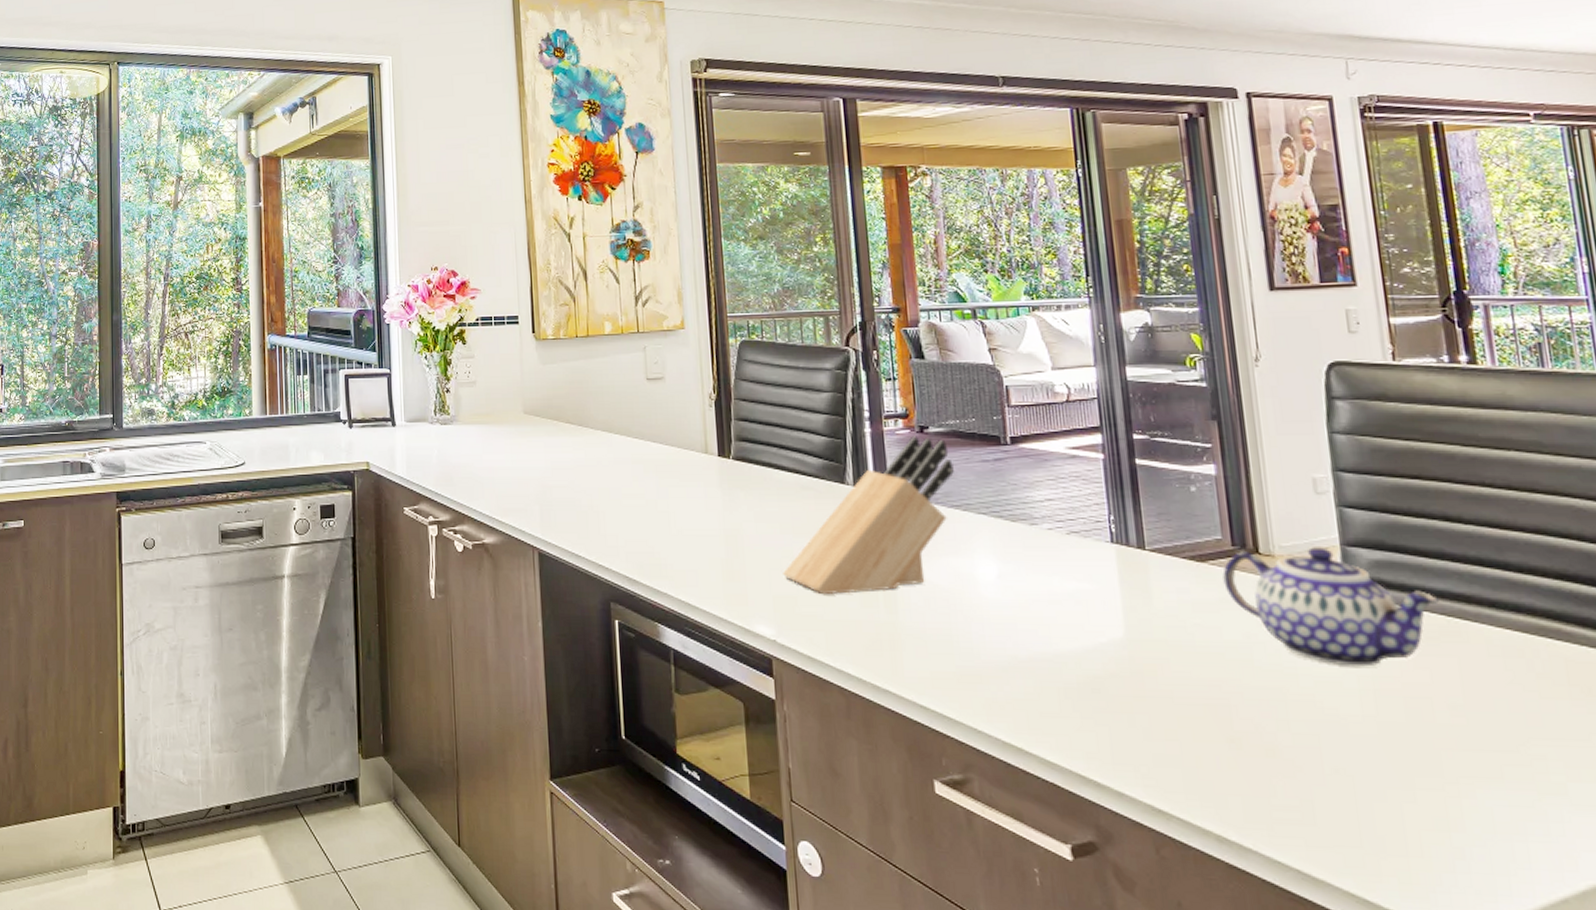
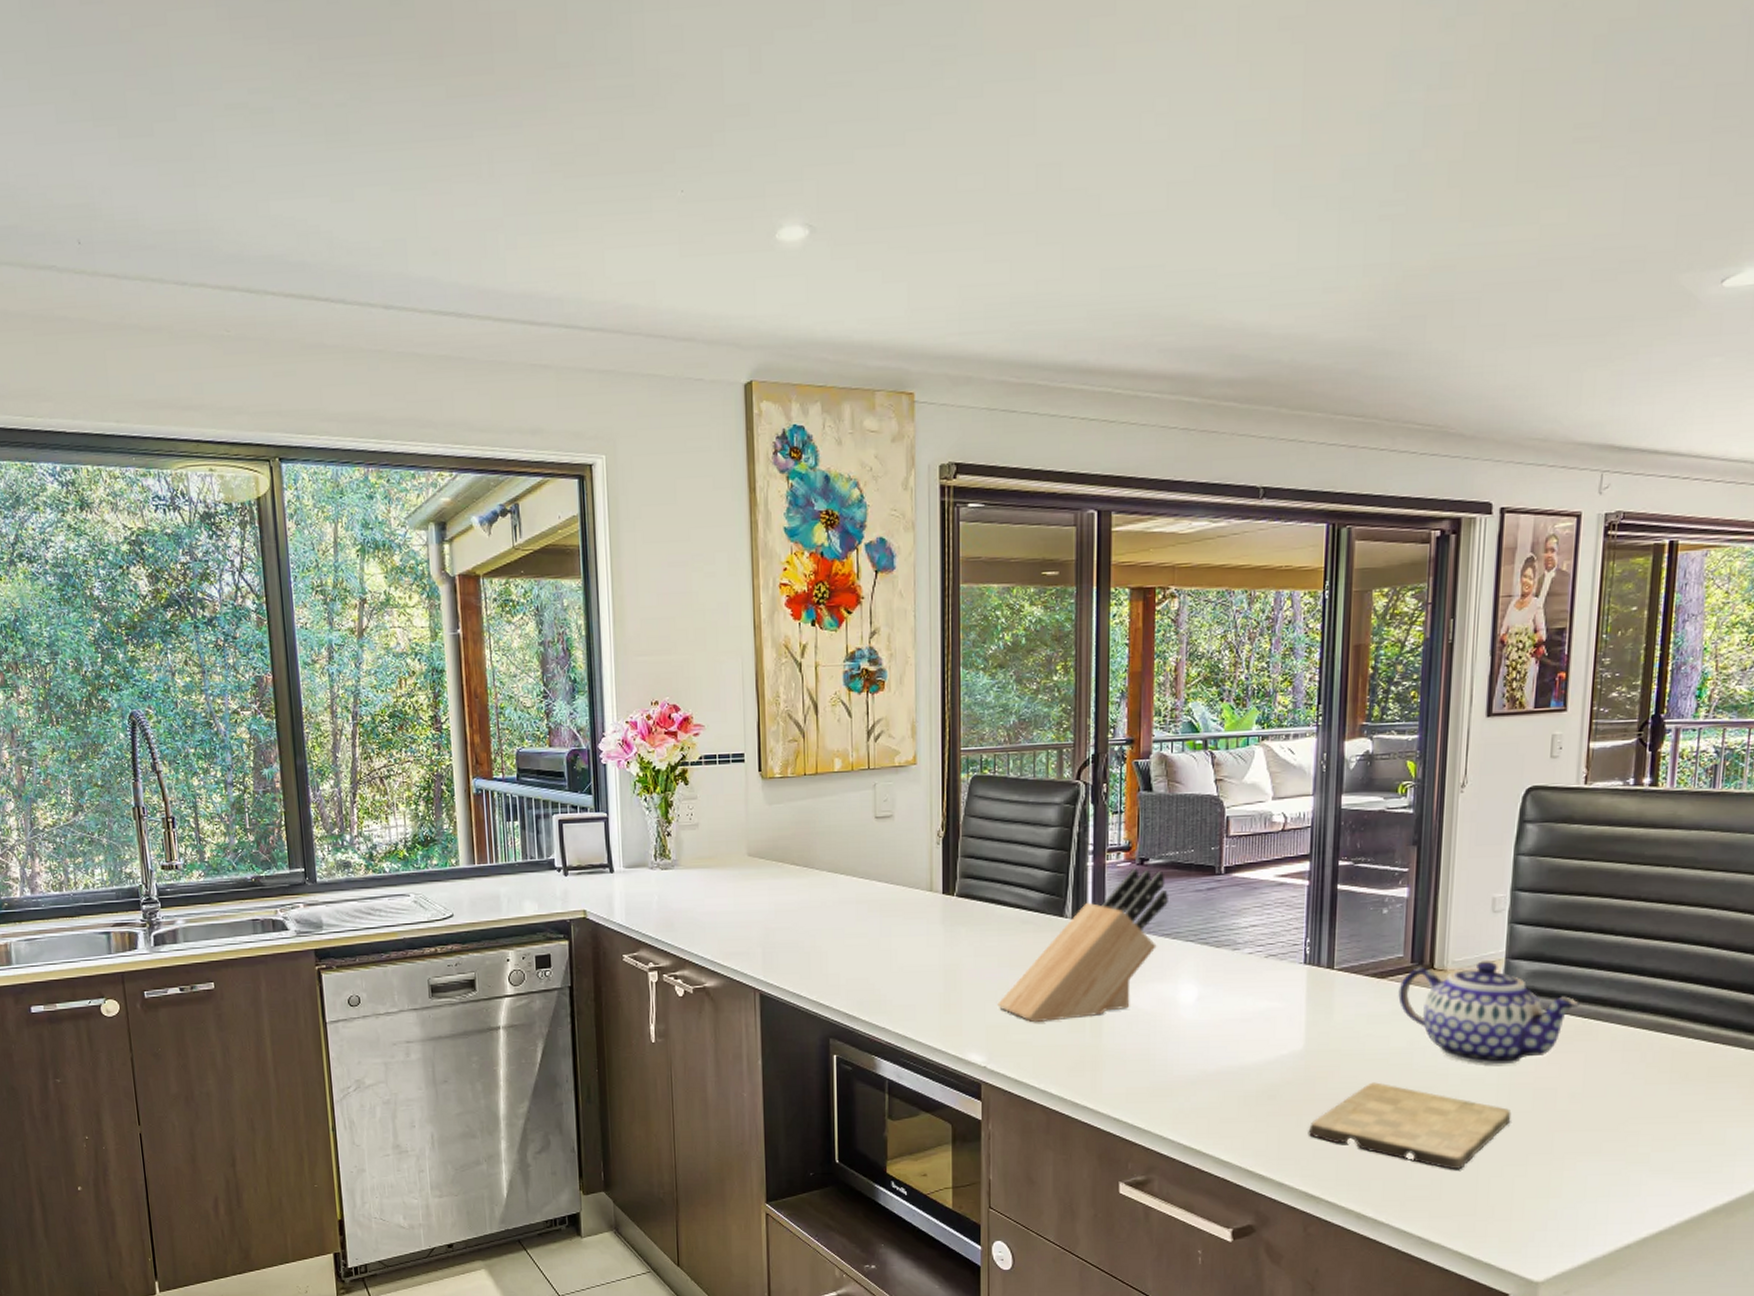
cutting board: none [1143,679,1384,789] -> present [1308,1082,1512,1169]

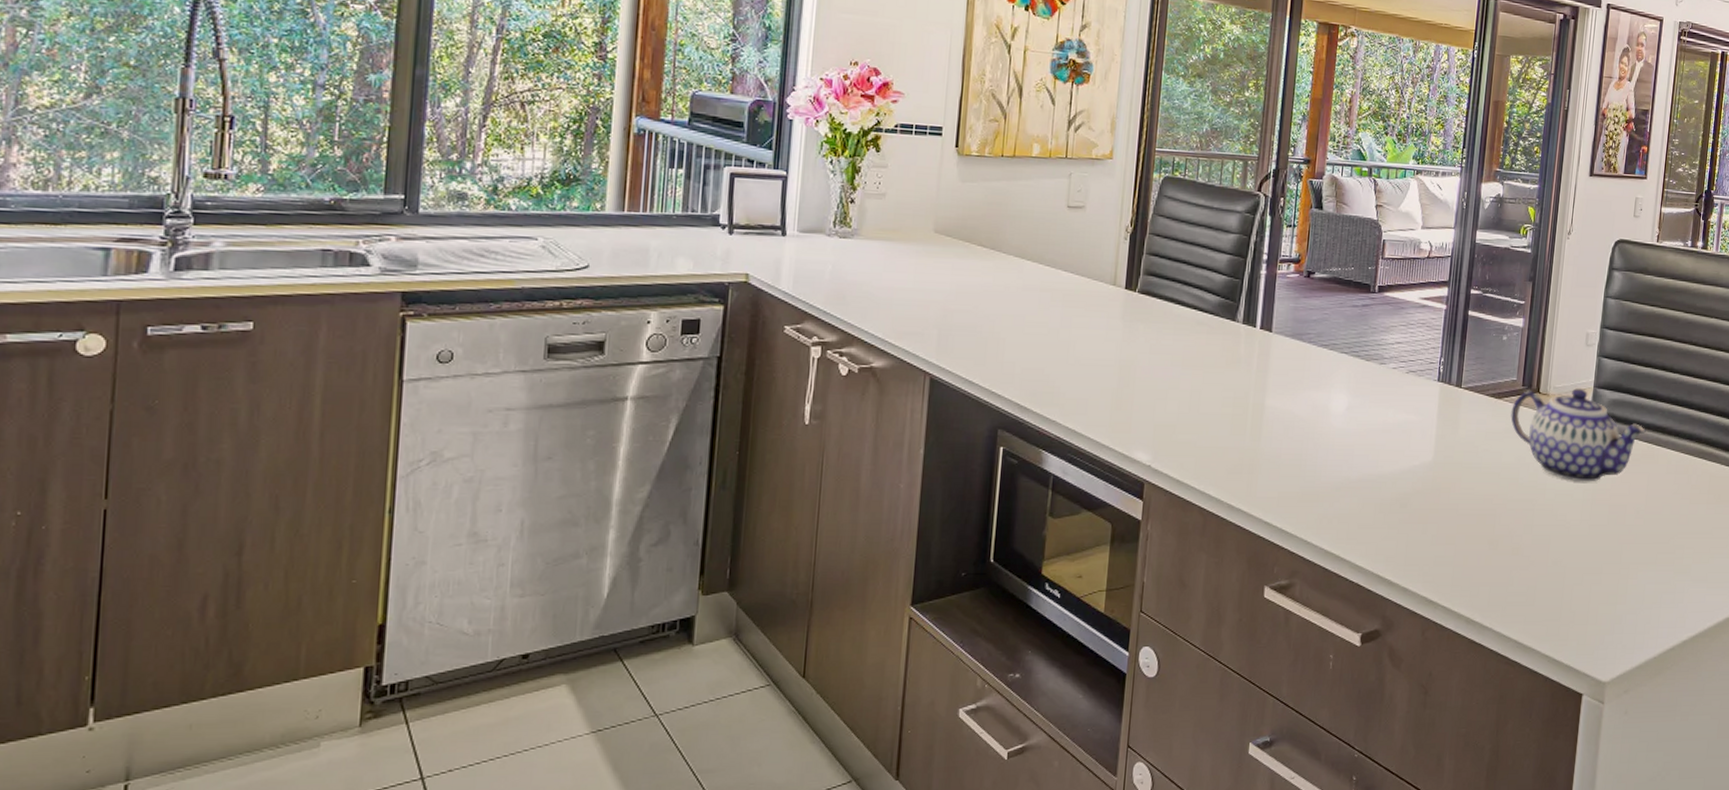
knife block: present [997,868,1168,1023] -> none [1167,280,1329,424]
cutting board: present [1308,1082,1512,1169] -> none [1431,494,1592,577]

